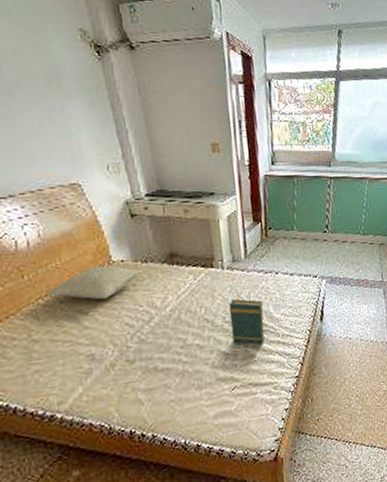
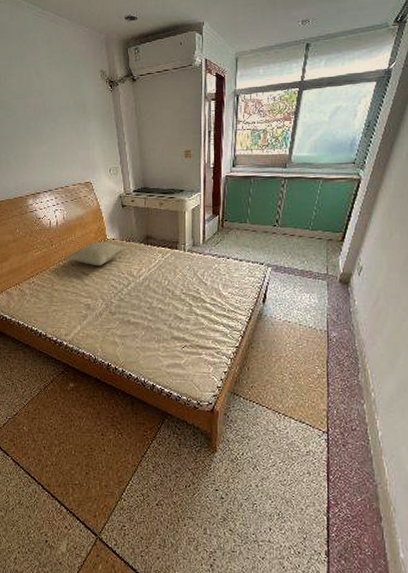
book: present [228,298,264,346] -> none [186,275,213,316]

